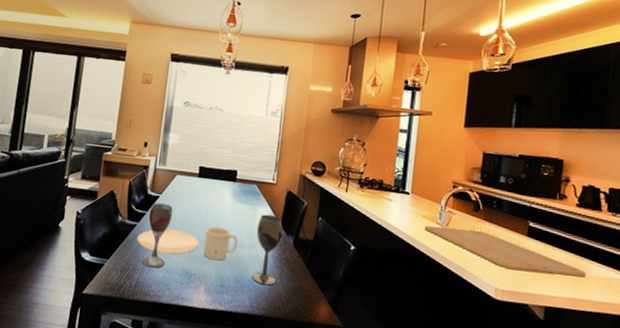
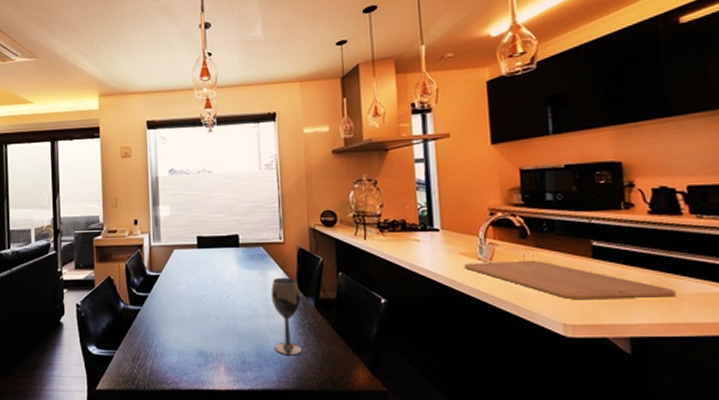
plate: present [137,228,200,255] -> none [143,308,211,336]
cup: present [142,203,173,268] -> none [151,282,177,353]
mug: present [203,226,238,261] -> none [214,299,253,336]

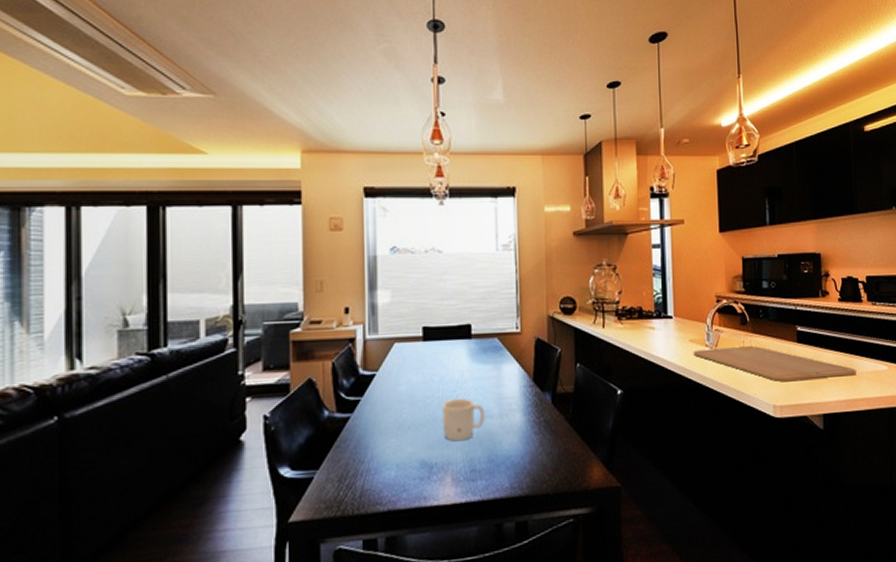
mug: none [214,299,253,336] -> present [442,399,485,442]
wine glass: present [270,277,303,356] -> none [505,371,538,459]

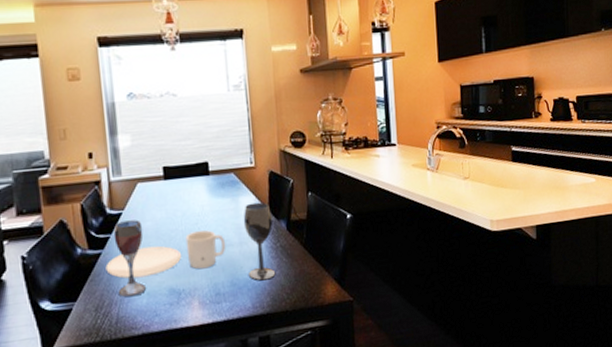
plate: none [353,412,437,448] -> present [105,245,182,279]
cup: none [364,383,397,469] -> present [113,220,146,298]
wine glass: none [505,371,538,459] -> present [243,202,276,281]
chopping board: present [693,345,856,382] -> none [416,166,567,199]

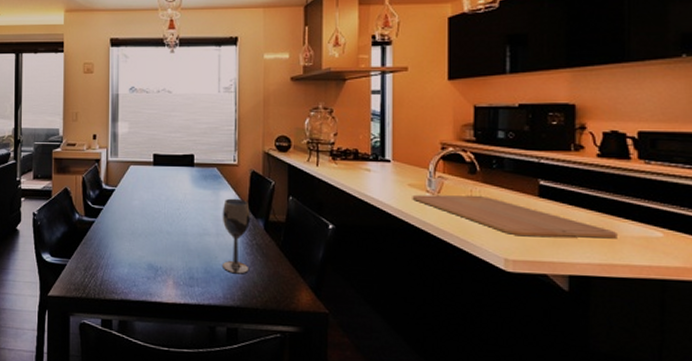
plate: present [105,245,182,279] -> none [97,222,163,249]
cup: present [113,220,146,298] -> none [104,197,131,265]
mug: present [185,230,226,270] -> none [167,216,204,252]
chopping board: none [416,166,567,199] -> present [412,194,617,239]

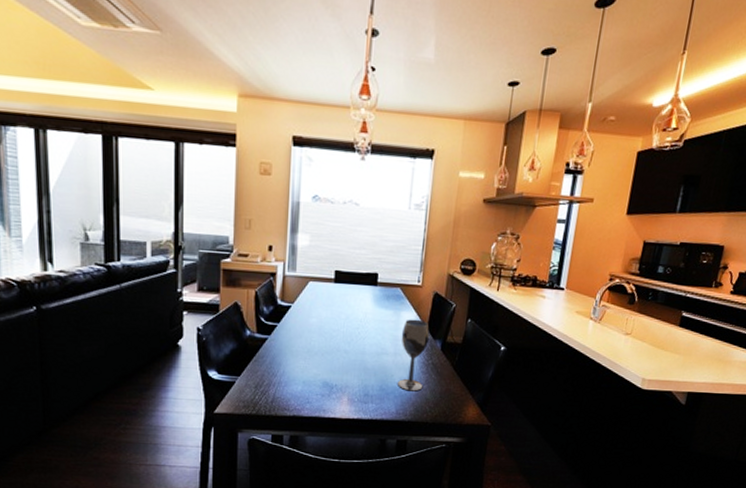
chopping board: present [412,194,617,239] -> none [577,321,731,363]

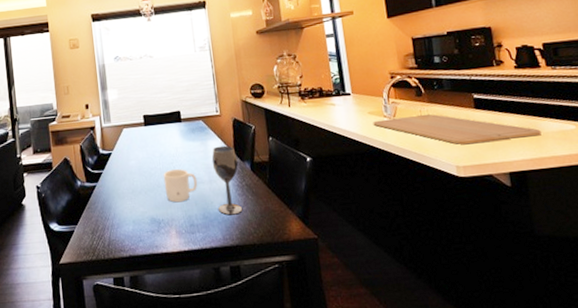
mug: none [344,335,382,370] -> present [163,169,198,203]
chopping board: none [577,321,731,363] -> present [373,114,541,145]

